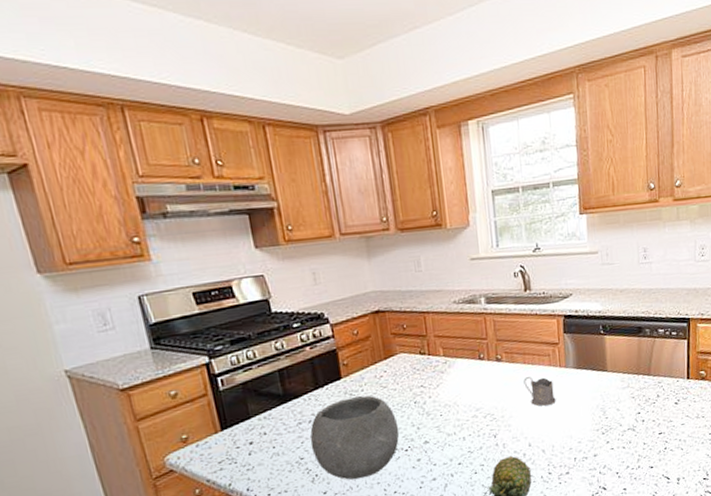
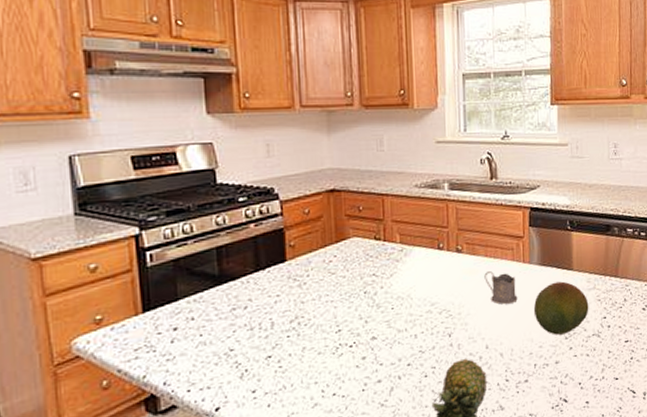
bowl: present [310,395,400,480] -> none [243,281,345,378]
fruit: none [571,382,624,431] -> present [533,281,589,335]

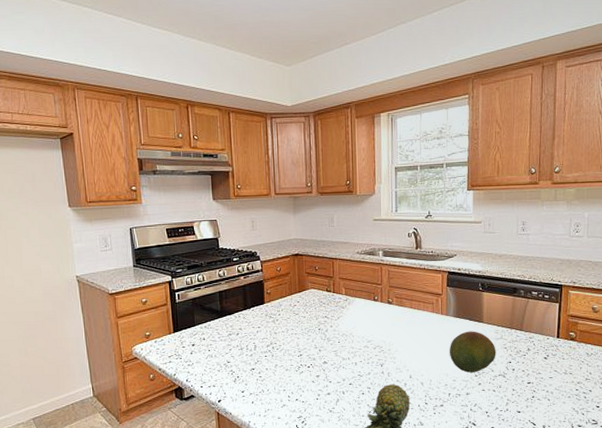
tea glass holder: present [484,271,518,304] -> none [409,320,436,345]

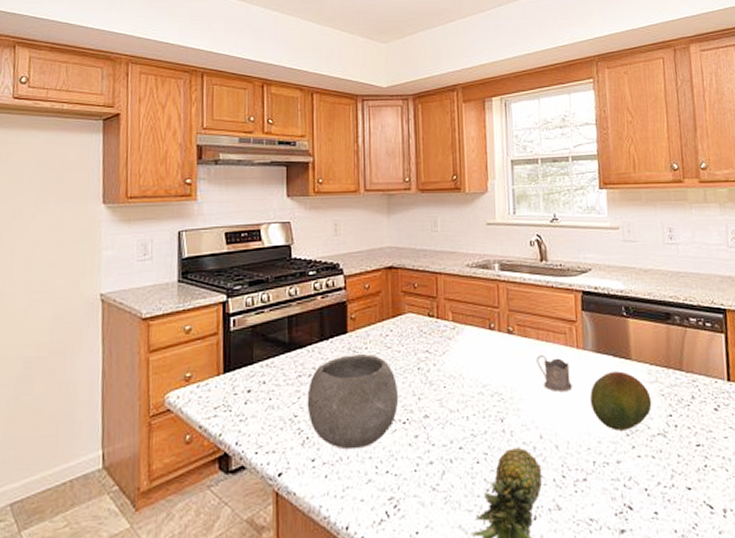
bowl: none [236,319,305,385] -> present [307,354,399,450]
tea glass holder: none [409,320,436,345] -> present [536,355,572,391]

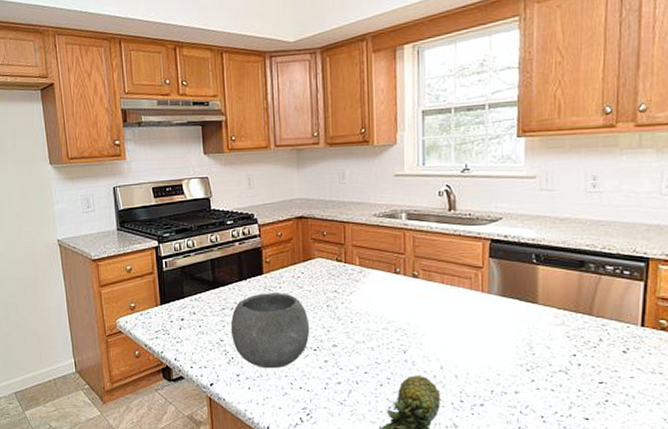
tea glass holder: present [536,355,572,391] -> none [440,298,475,329]
fruit: present [589,371,652,431] -> none [491,314,556,366]

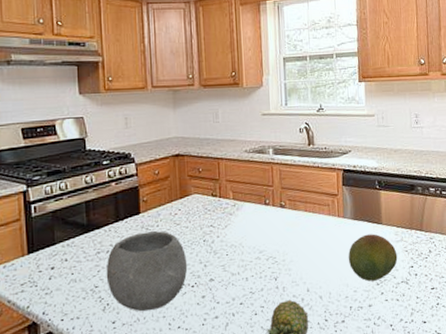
fruit: none [491,314,556,366] -> present [348,234,398,281]

